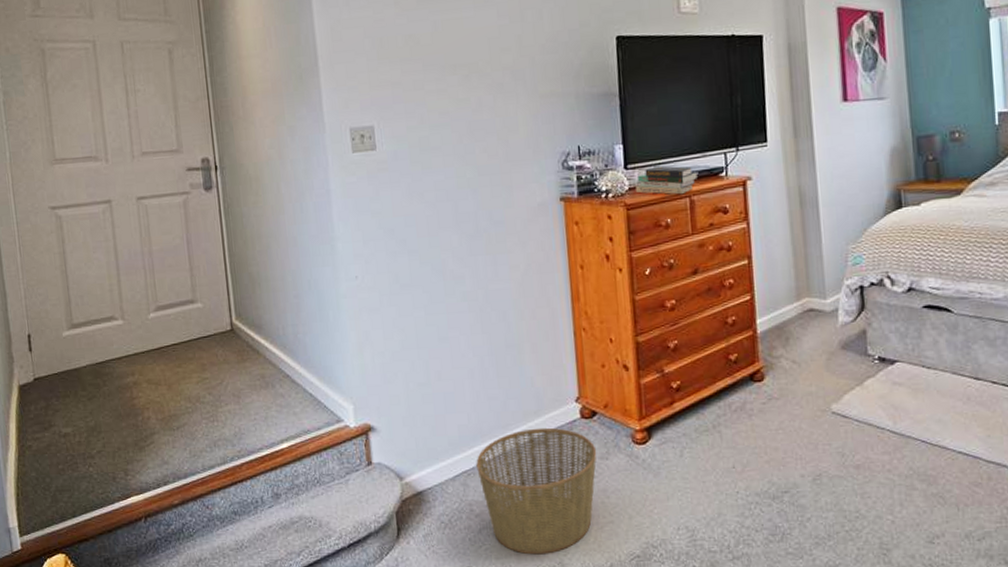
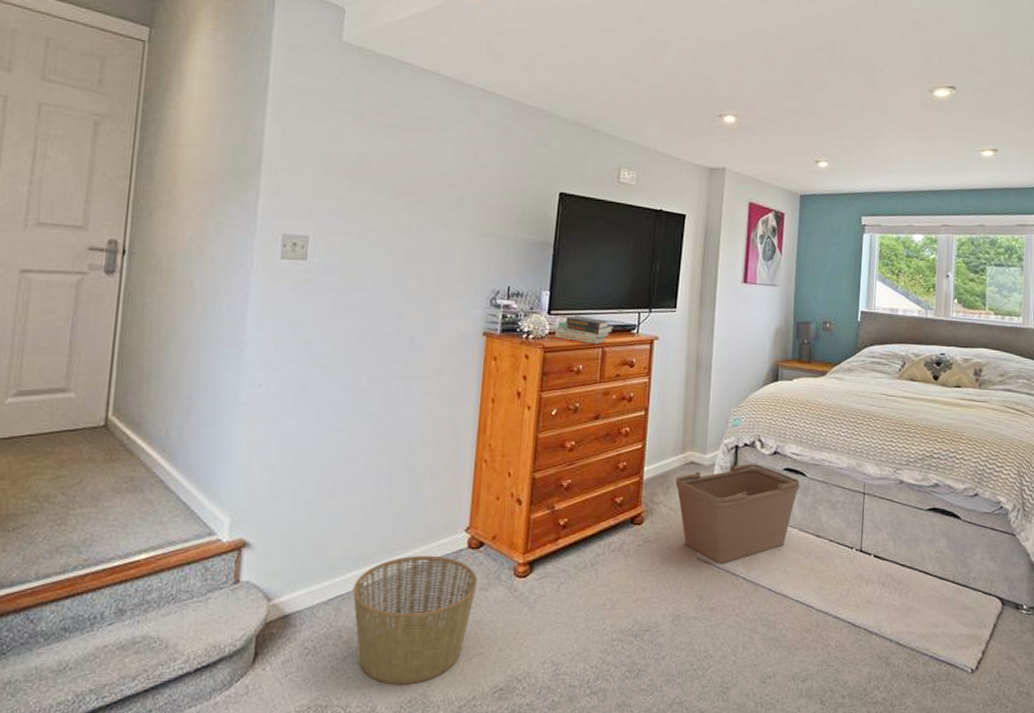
bicycle basket: none [794,304,946,417] -> present [675,464,800,564]

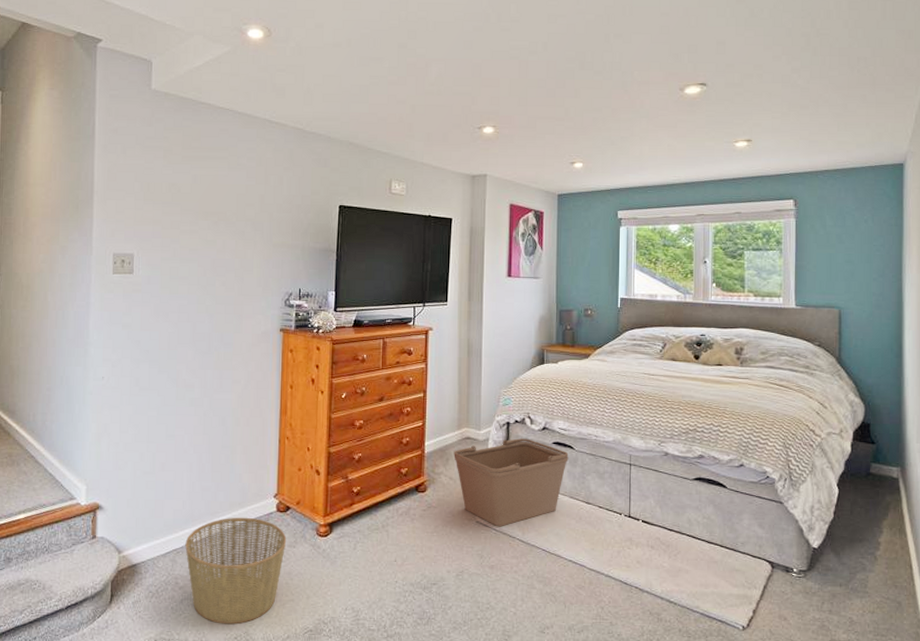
books: present [555,315,612,345] -> none [342,312,391,337]

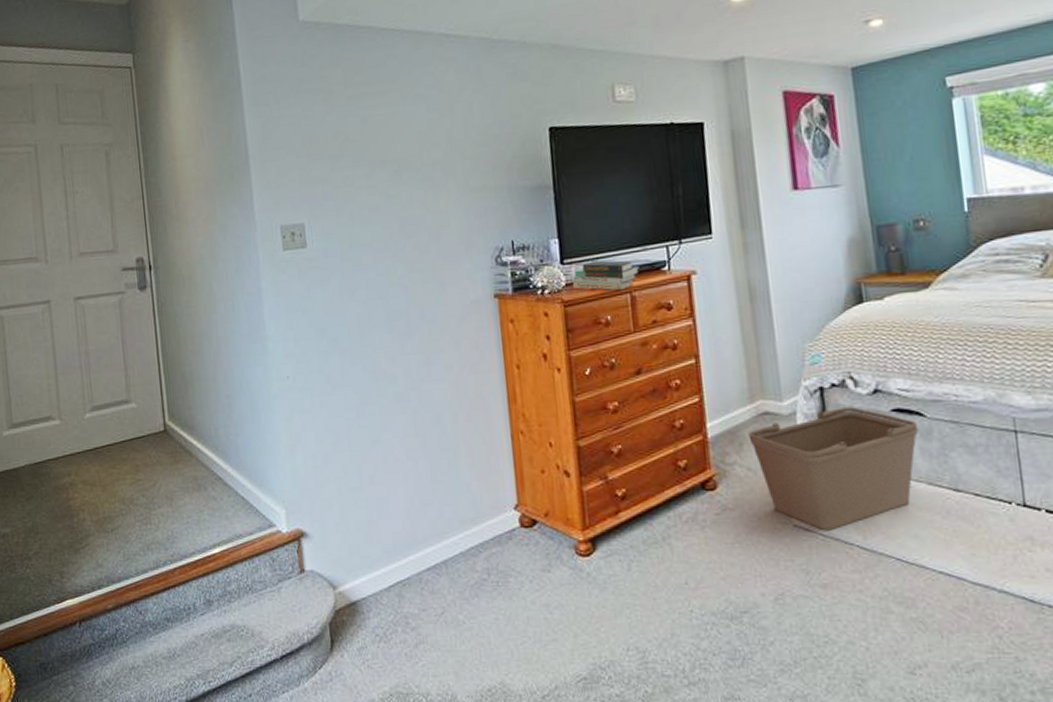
basket: present [185,517,287,625] -> none [411,536,538,673]
books: none [342,312,391,337] -> present [573,260,638,291]

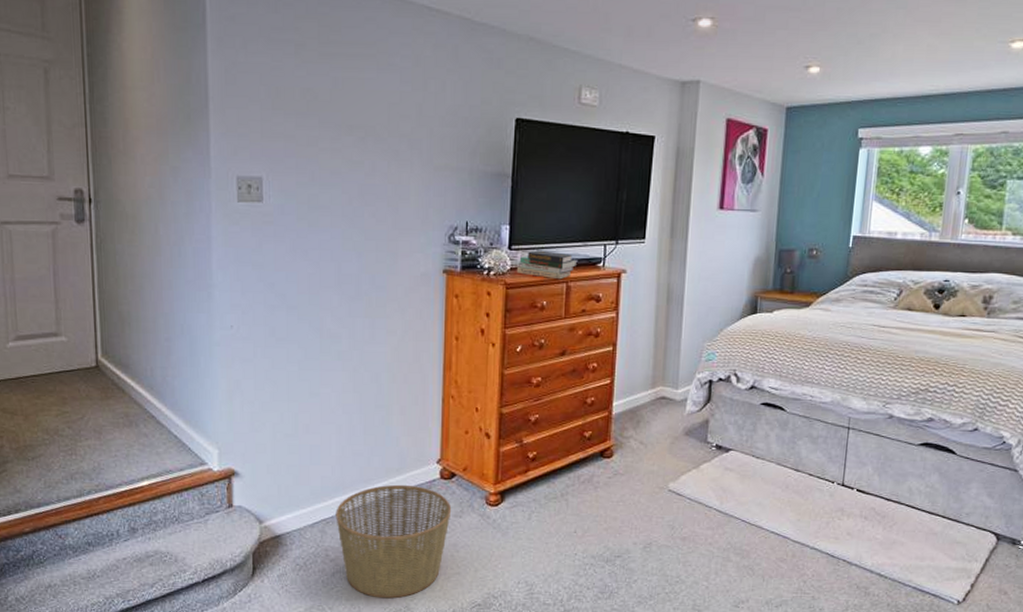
basket: none [411,536,538,673] -> present [336,484,452,599]
bicycle basket: present [748,407,919,531] -> none [645,398,779,496]

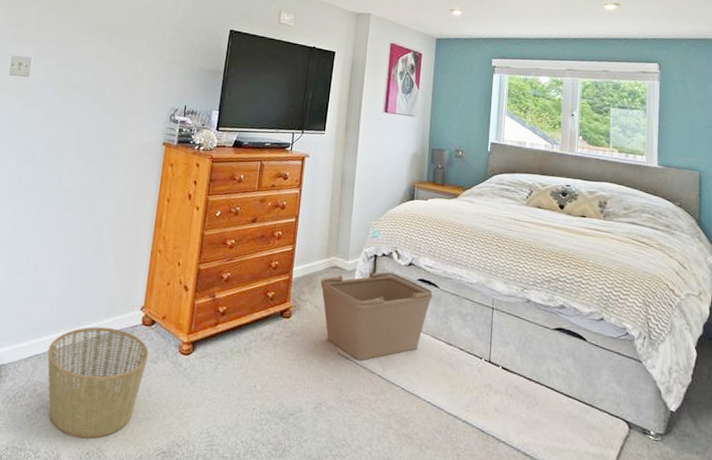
books: present [517,250,577,280] -> none [222,132,270,159]
bicycle basket: none [645,398,779,496] -> present [320,271,433,361]

